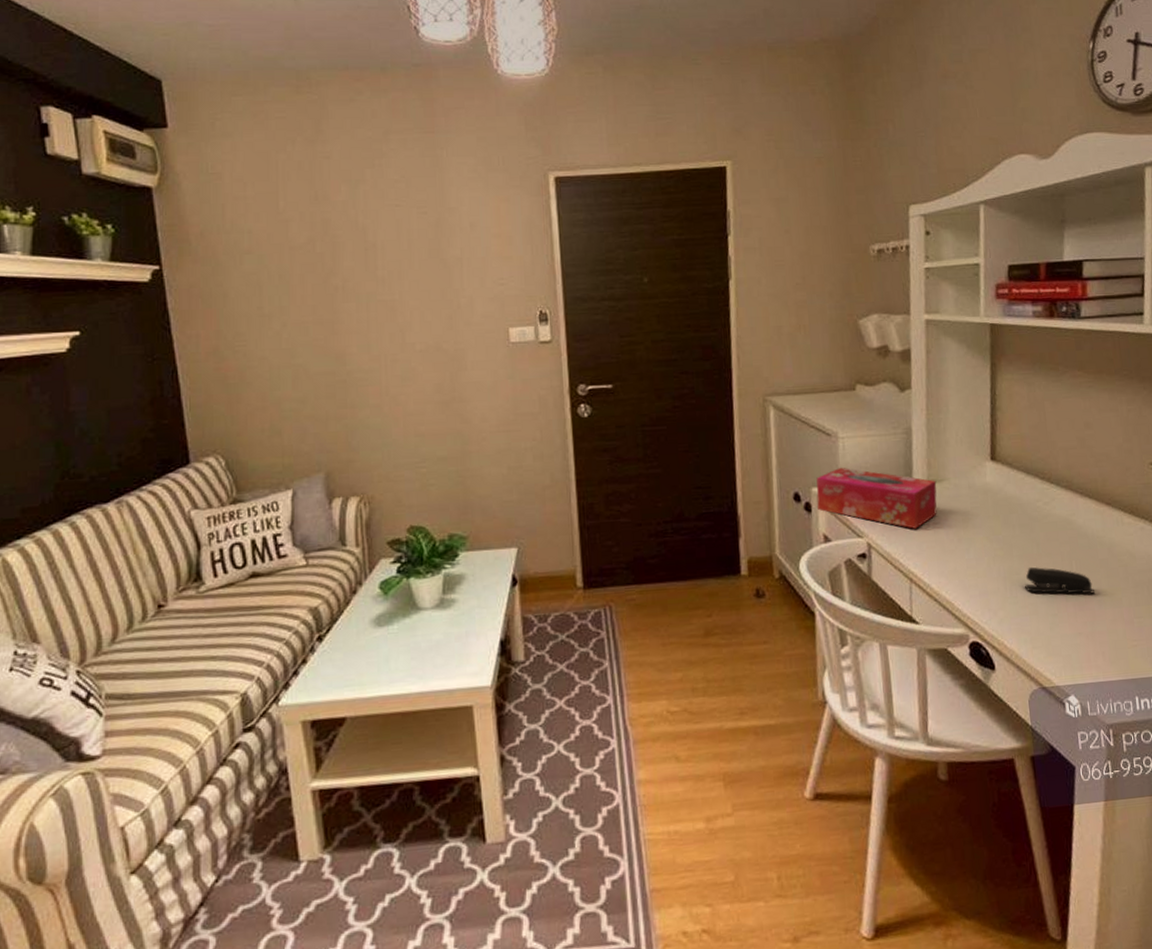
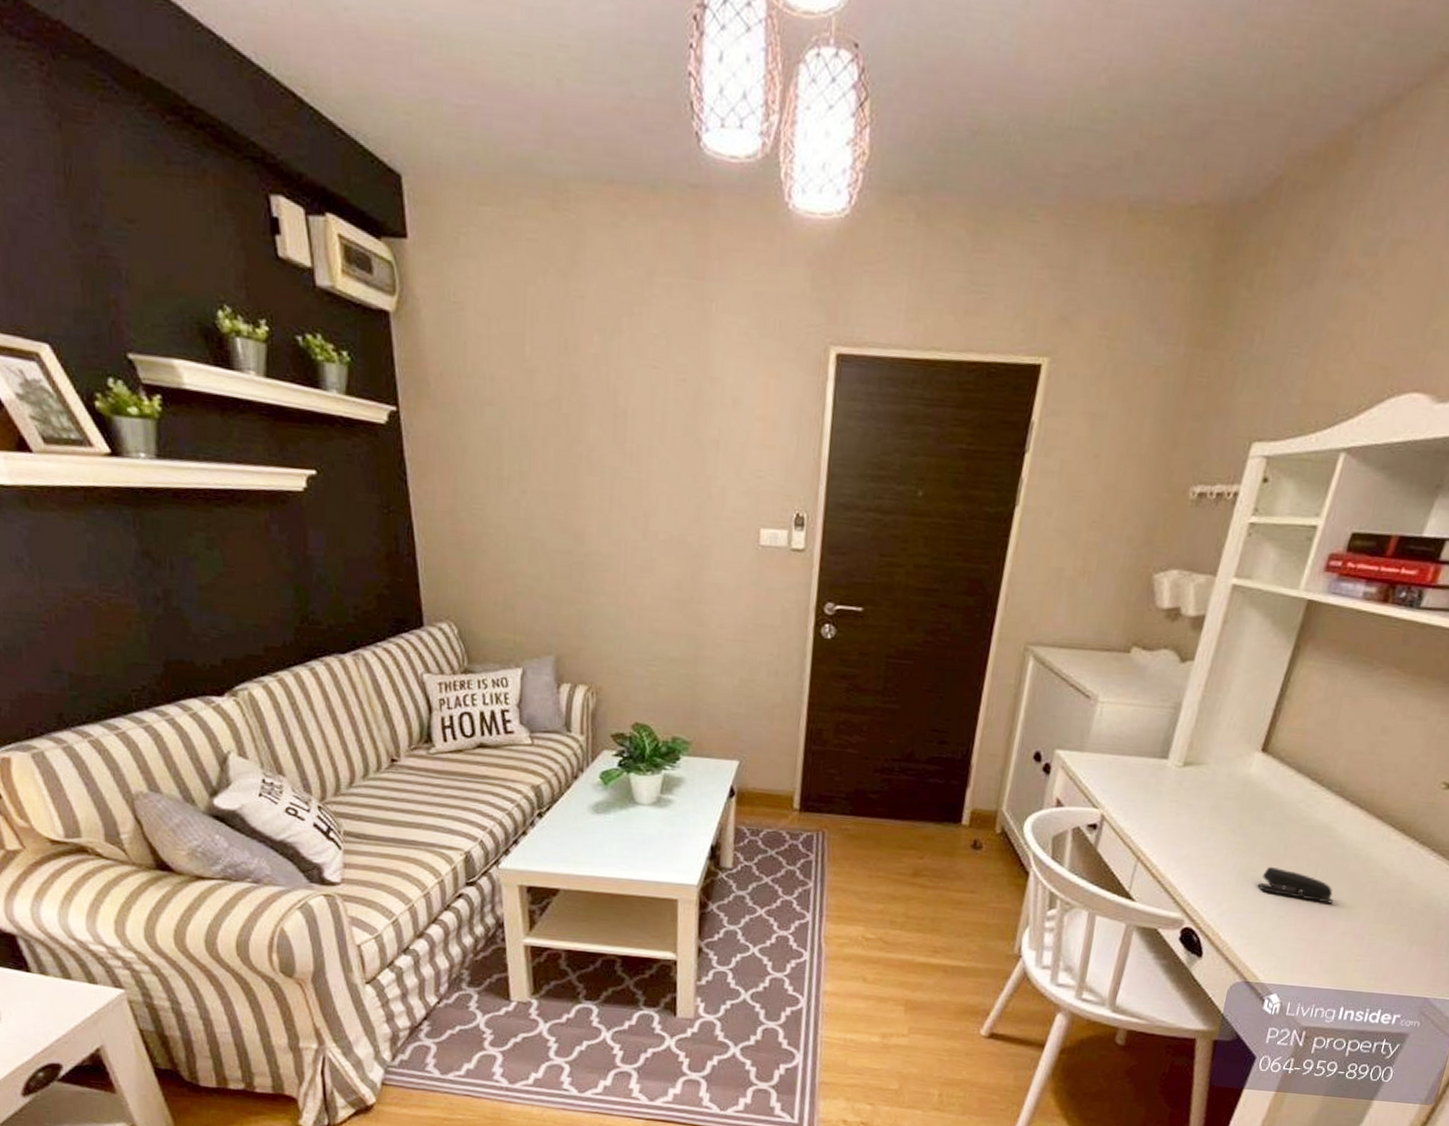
tissue box: present [816,467,937,529] -> none [1057,733,1194,809]

